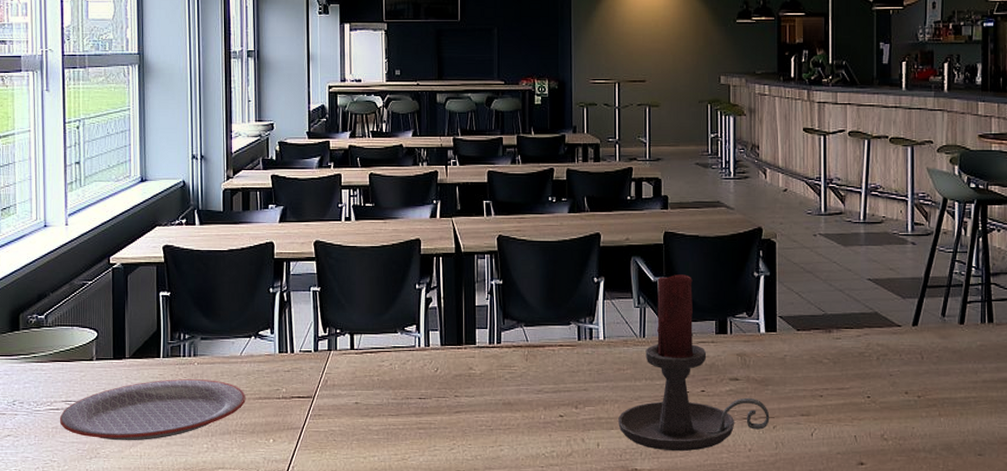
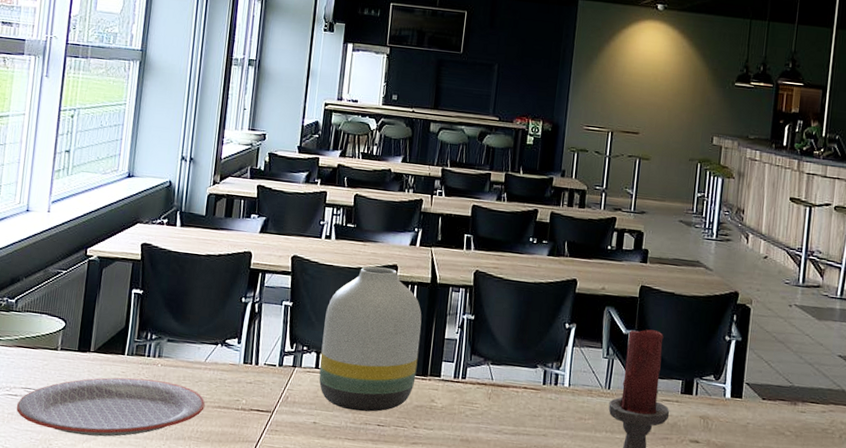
vase: none [354,243,452,387] -> present [319,266,422,412]

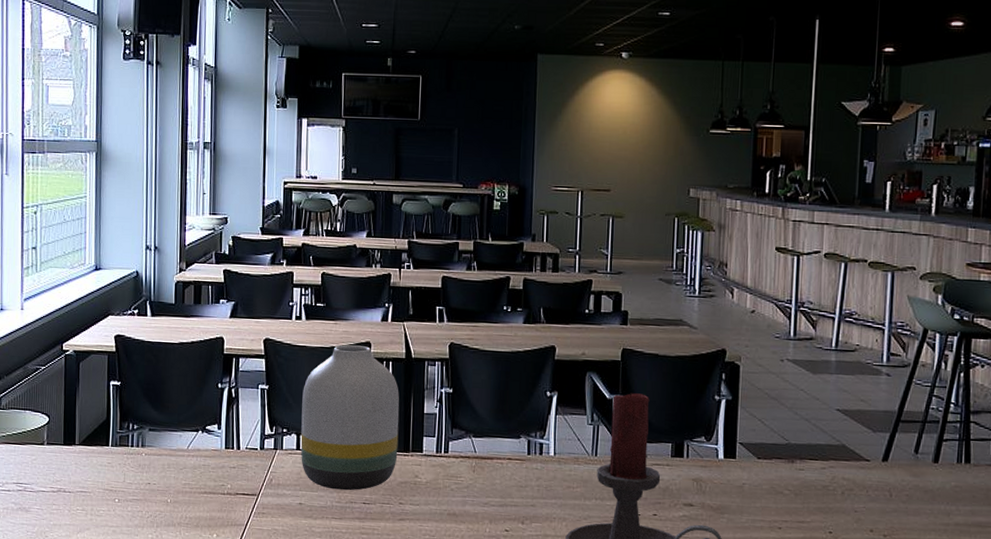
plate: present [16,377,205,437] -> none [10,468,191,527]

